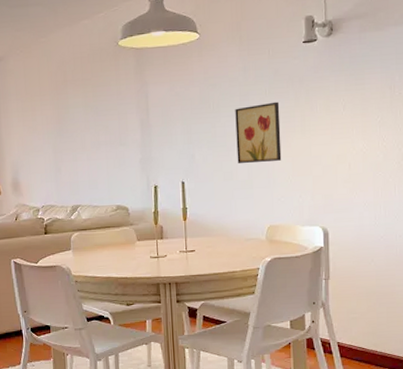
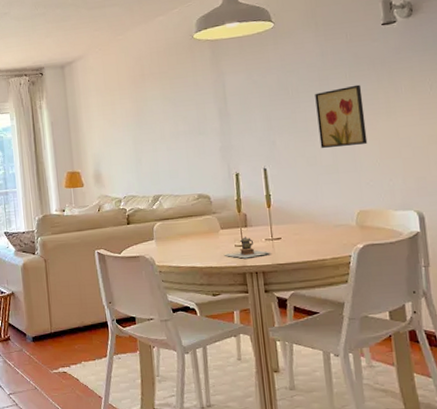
teapot: none [139,248,184,270] -> present [223,237,270,259]

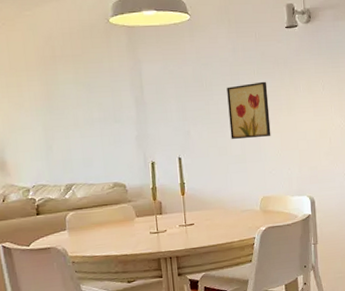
teapot: present [223,237,270,259] -> none [138,224,184,245]

